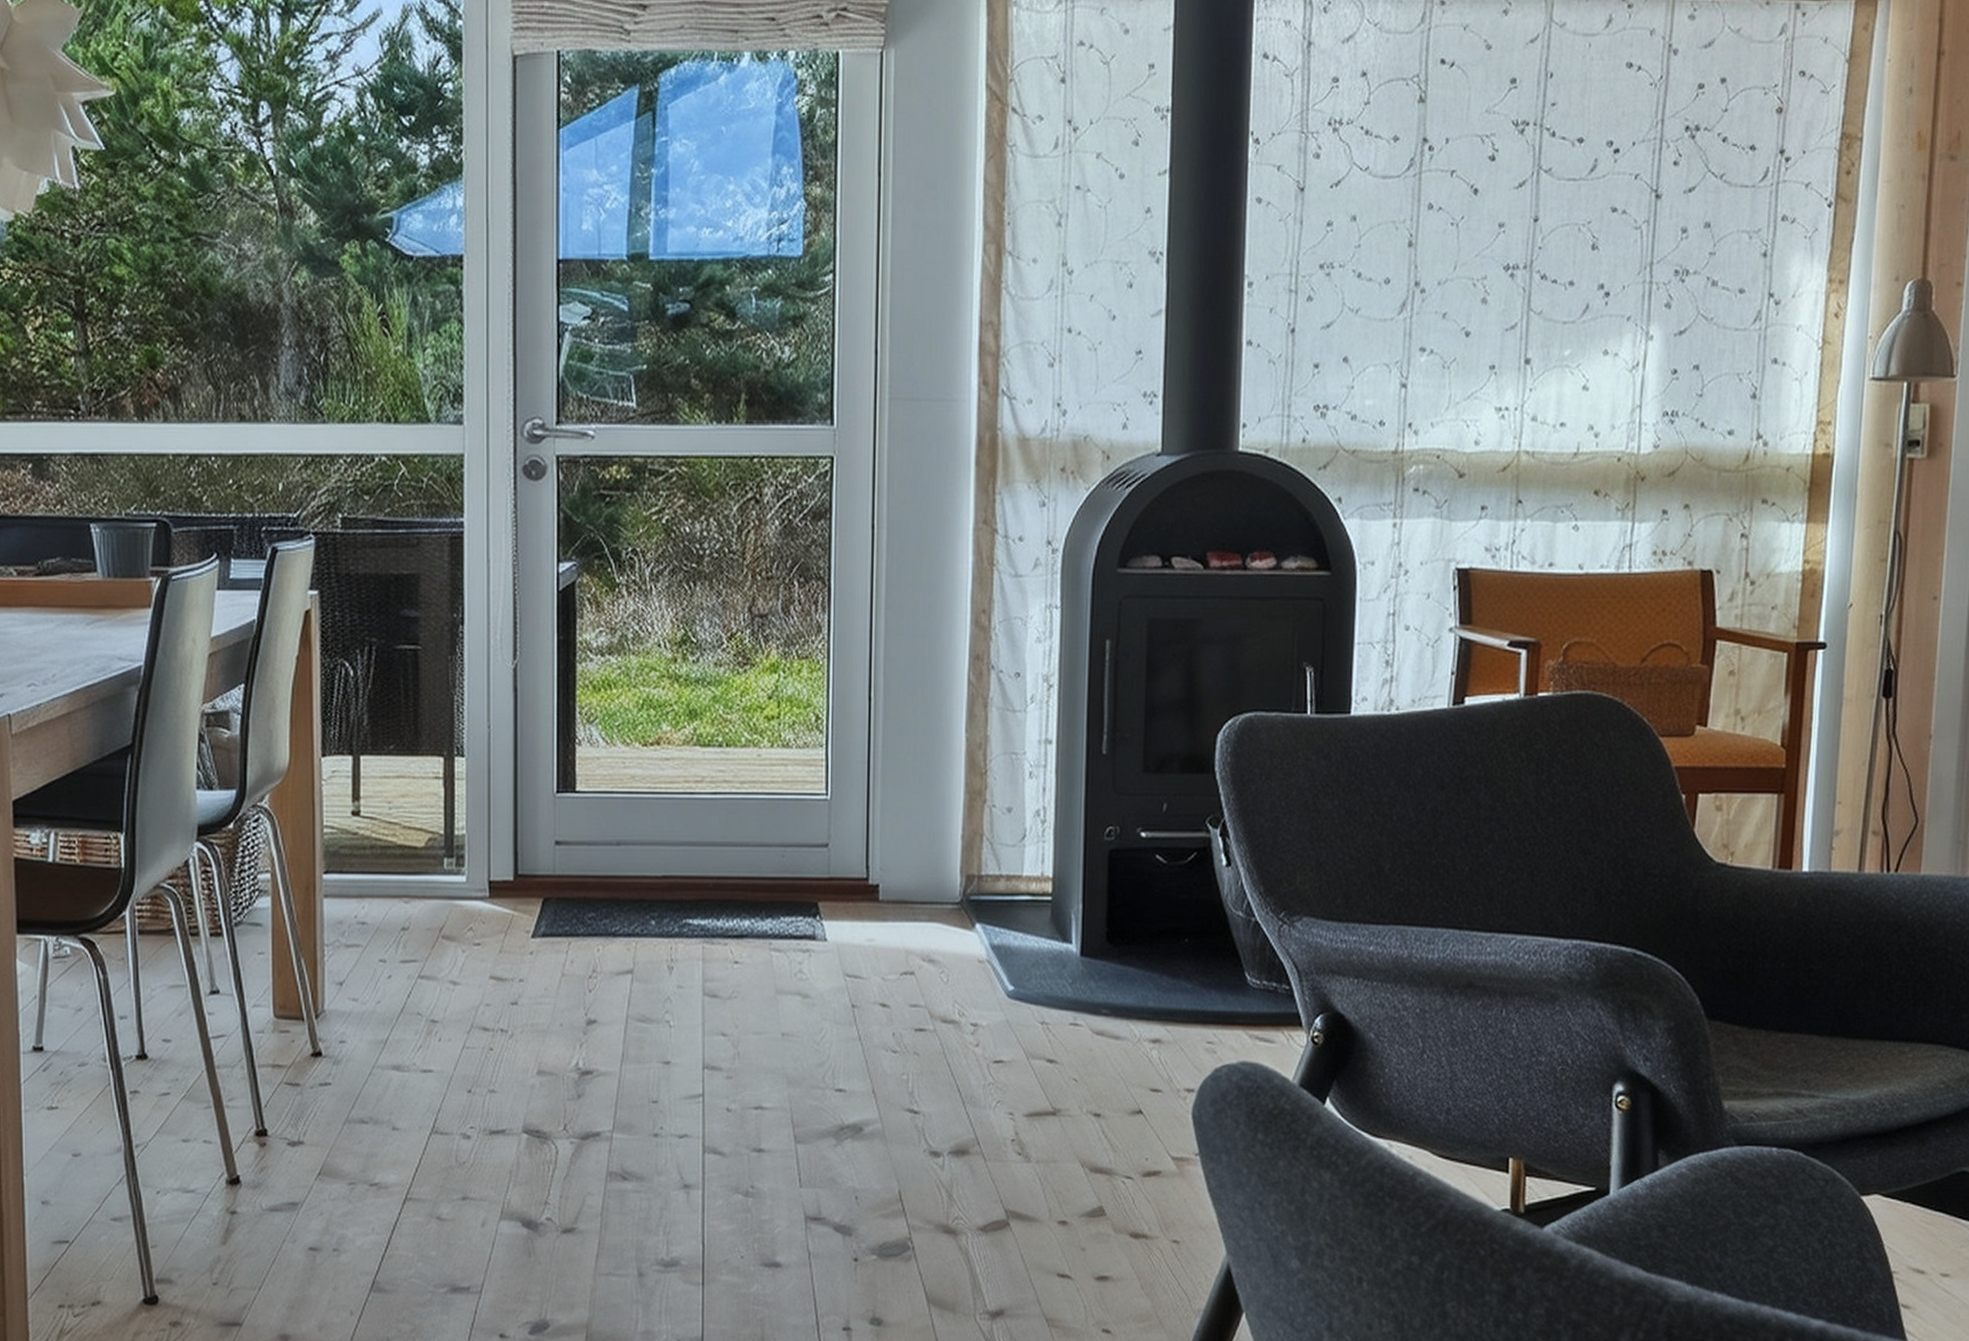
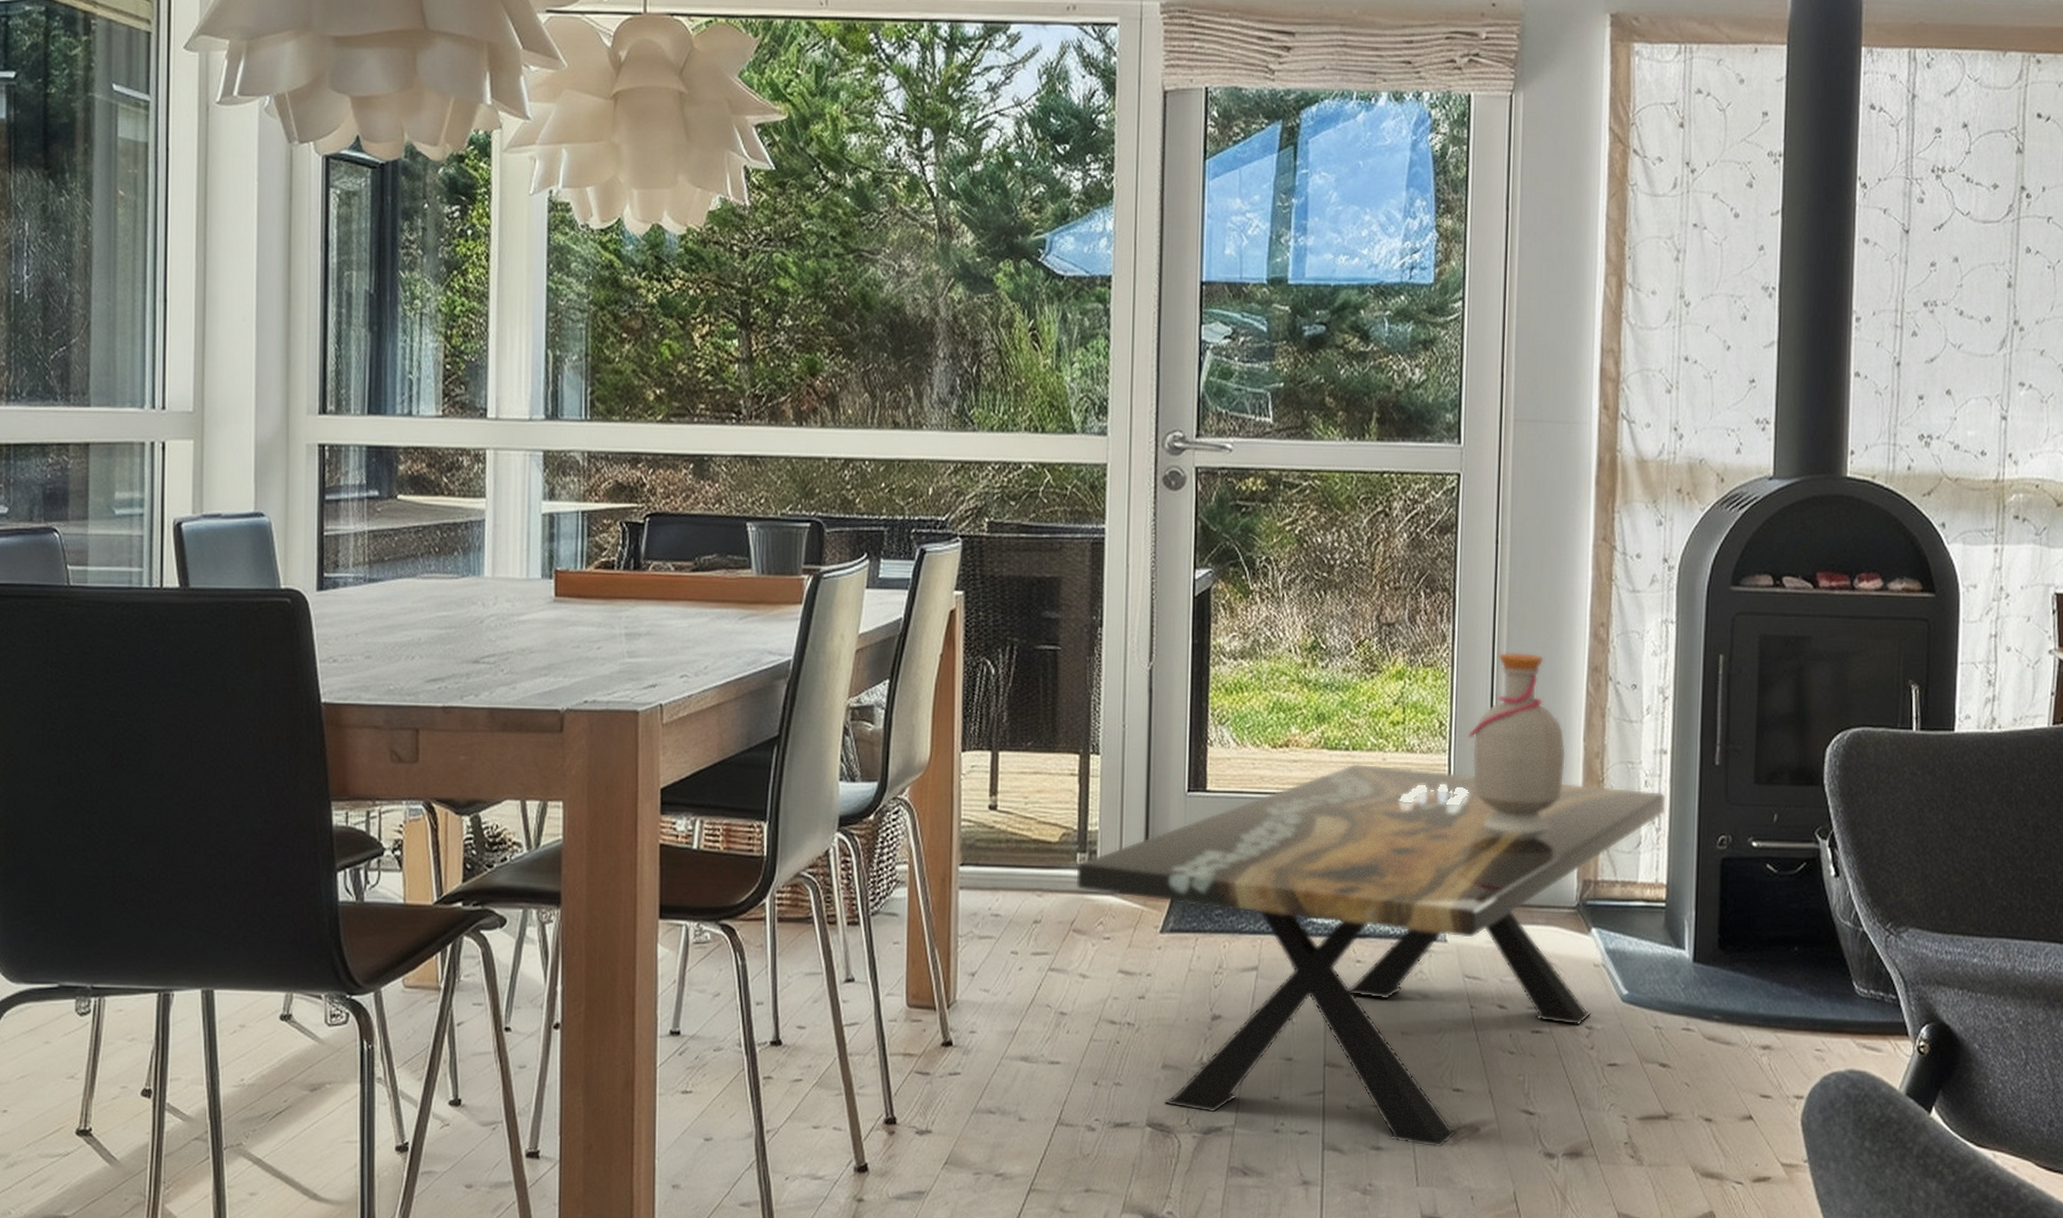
coffee table: none [443,760,1052,1149] -> present [1076,763,1666,1148]
candle: none [776,779,848,802] -> present [1400,783,1469,806]
bottle: none [845,641,948,827] -> present [1467,652,1567,833]

